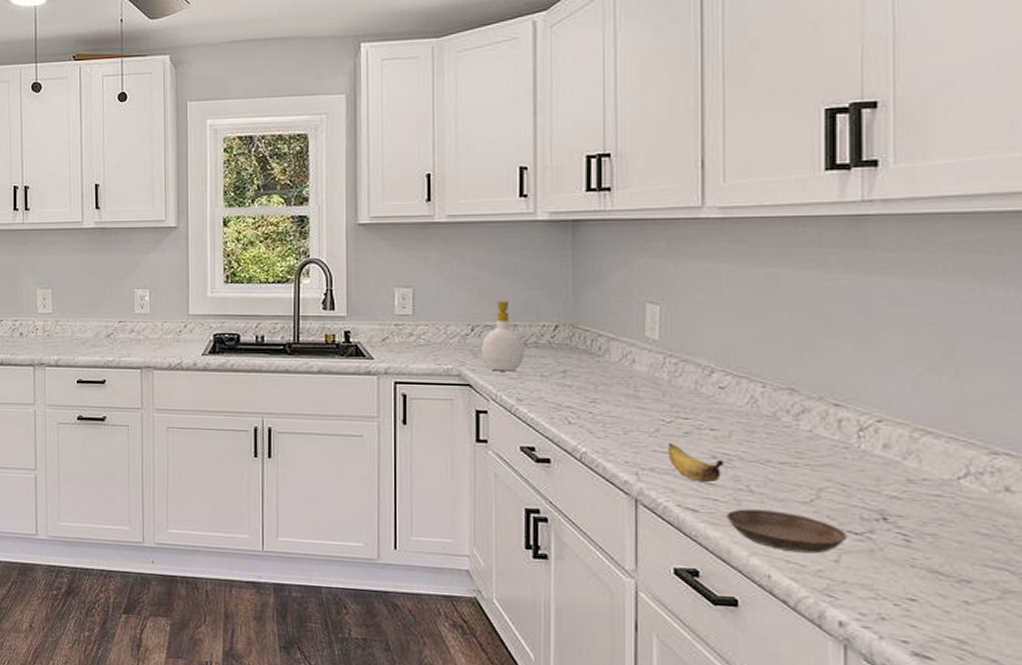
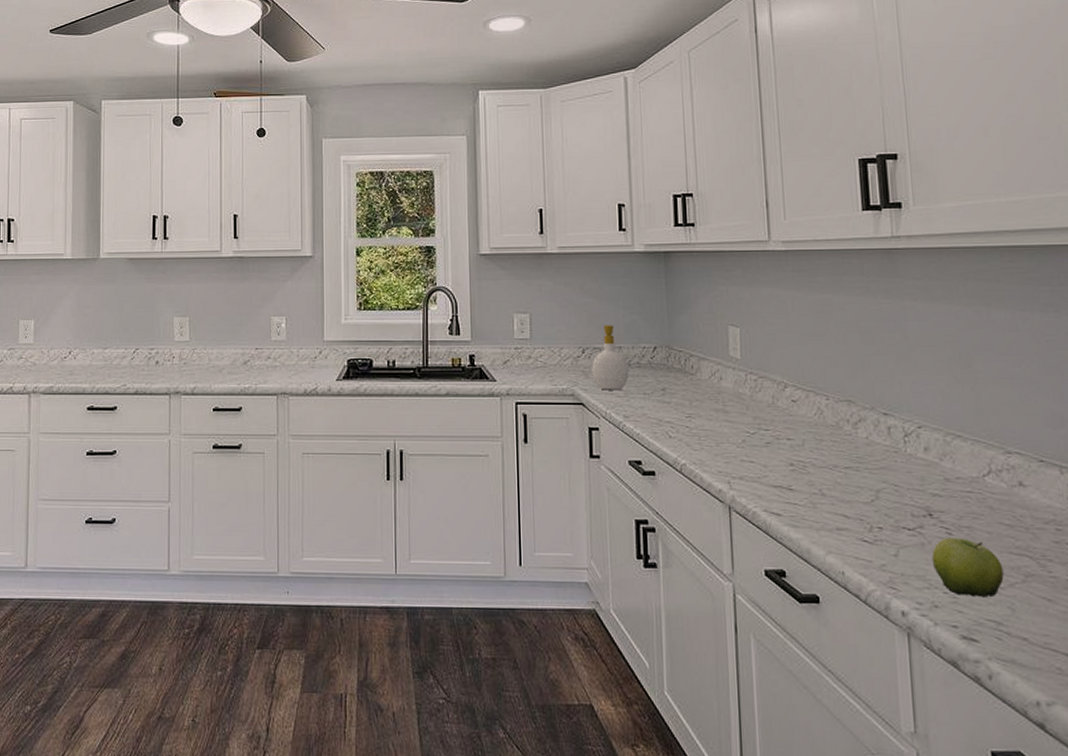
banana: present [667,443,724,483] -> none [753,453,800,489]
saucer: present [726,509,847,554] -> none [805,511,903,550]
fruit: none [883,544,974,614] -> present [932,537,1004,598]

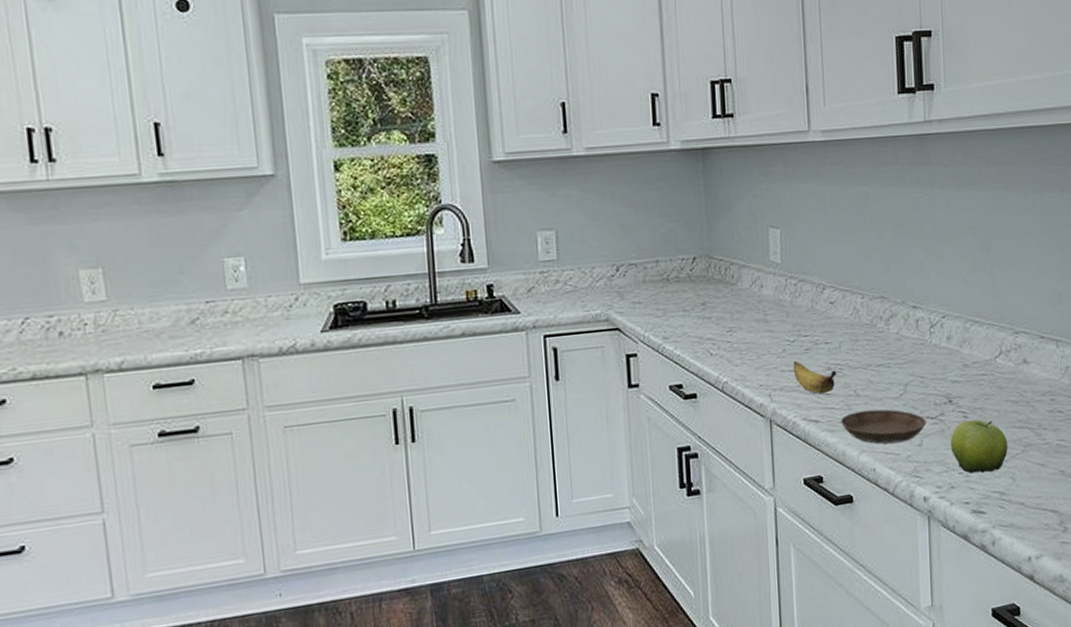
soap bottle: present [592,325,630,390] -> none [627,236,668,312]
banana: none [753,453,800,489] -> present [793,361,837,394]
saucer: none [805,511,903,550] -> present [841,409,927,444]

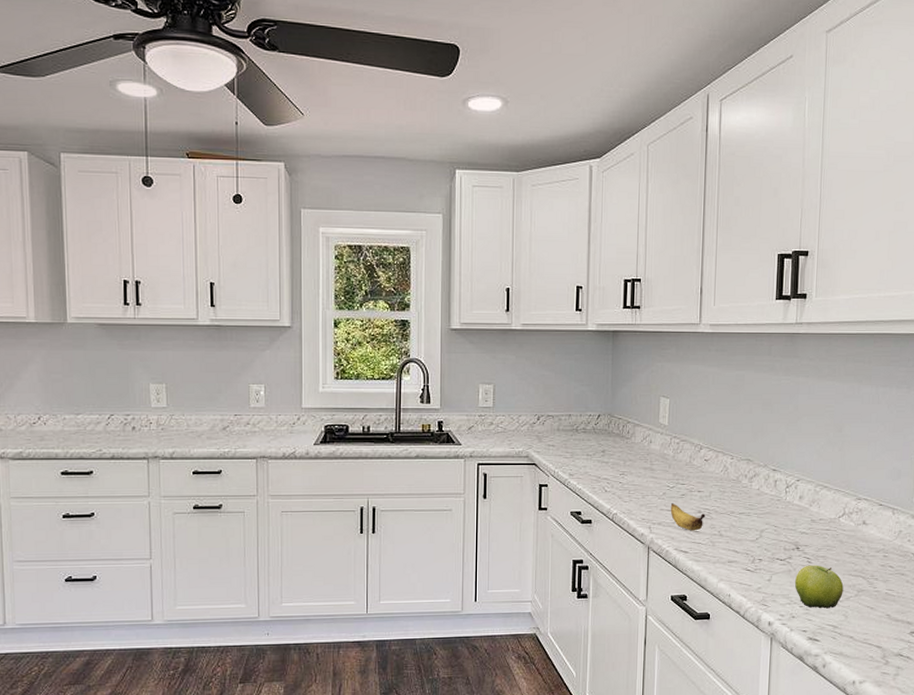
saucer: present [841,409,927,444] -> none [705,548,776,577]

